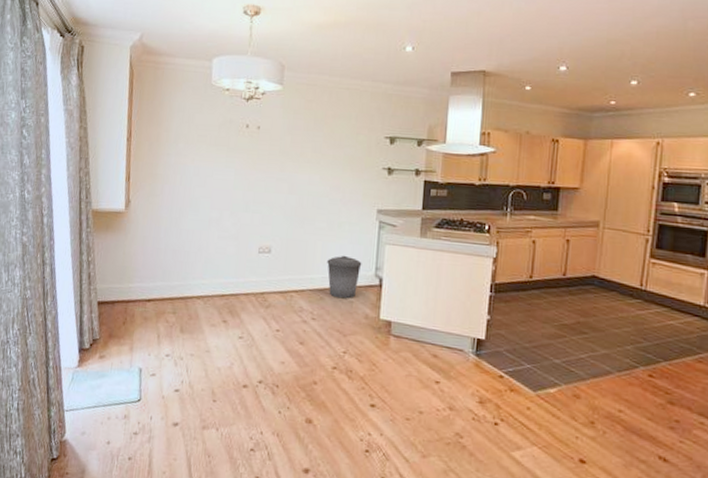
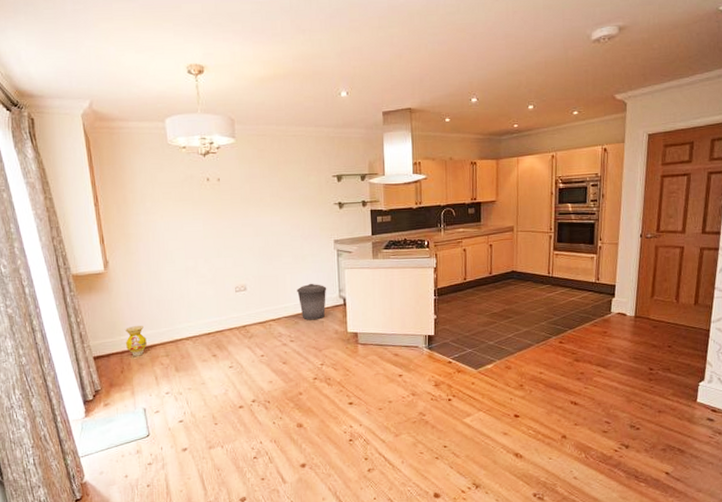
vase: none [133,274,156,309] -> present [125,326,147,356]

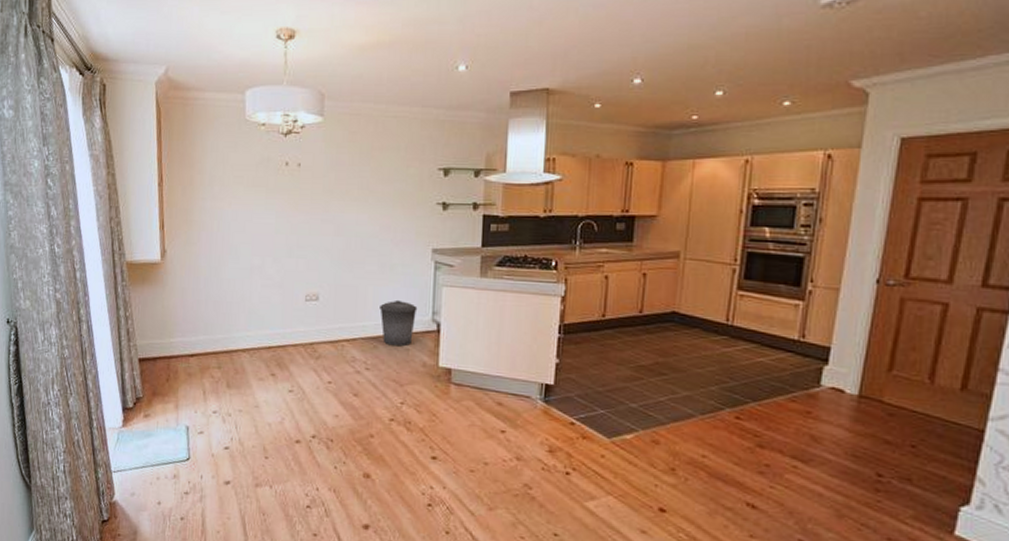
vase: present [125,326,147,356] -> none [175,328,198,364]

